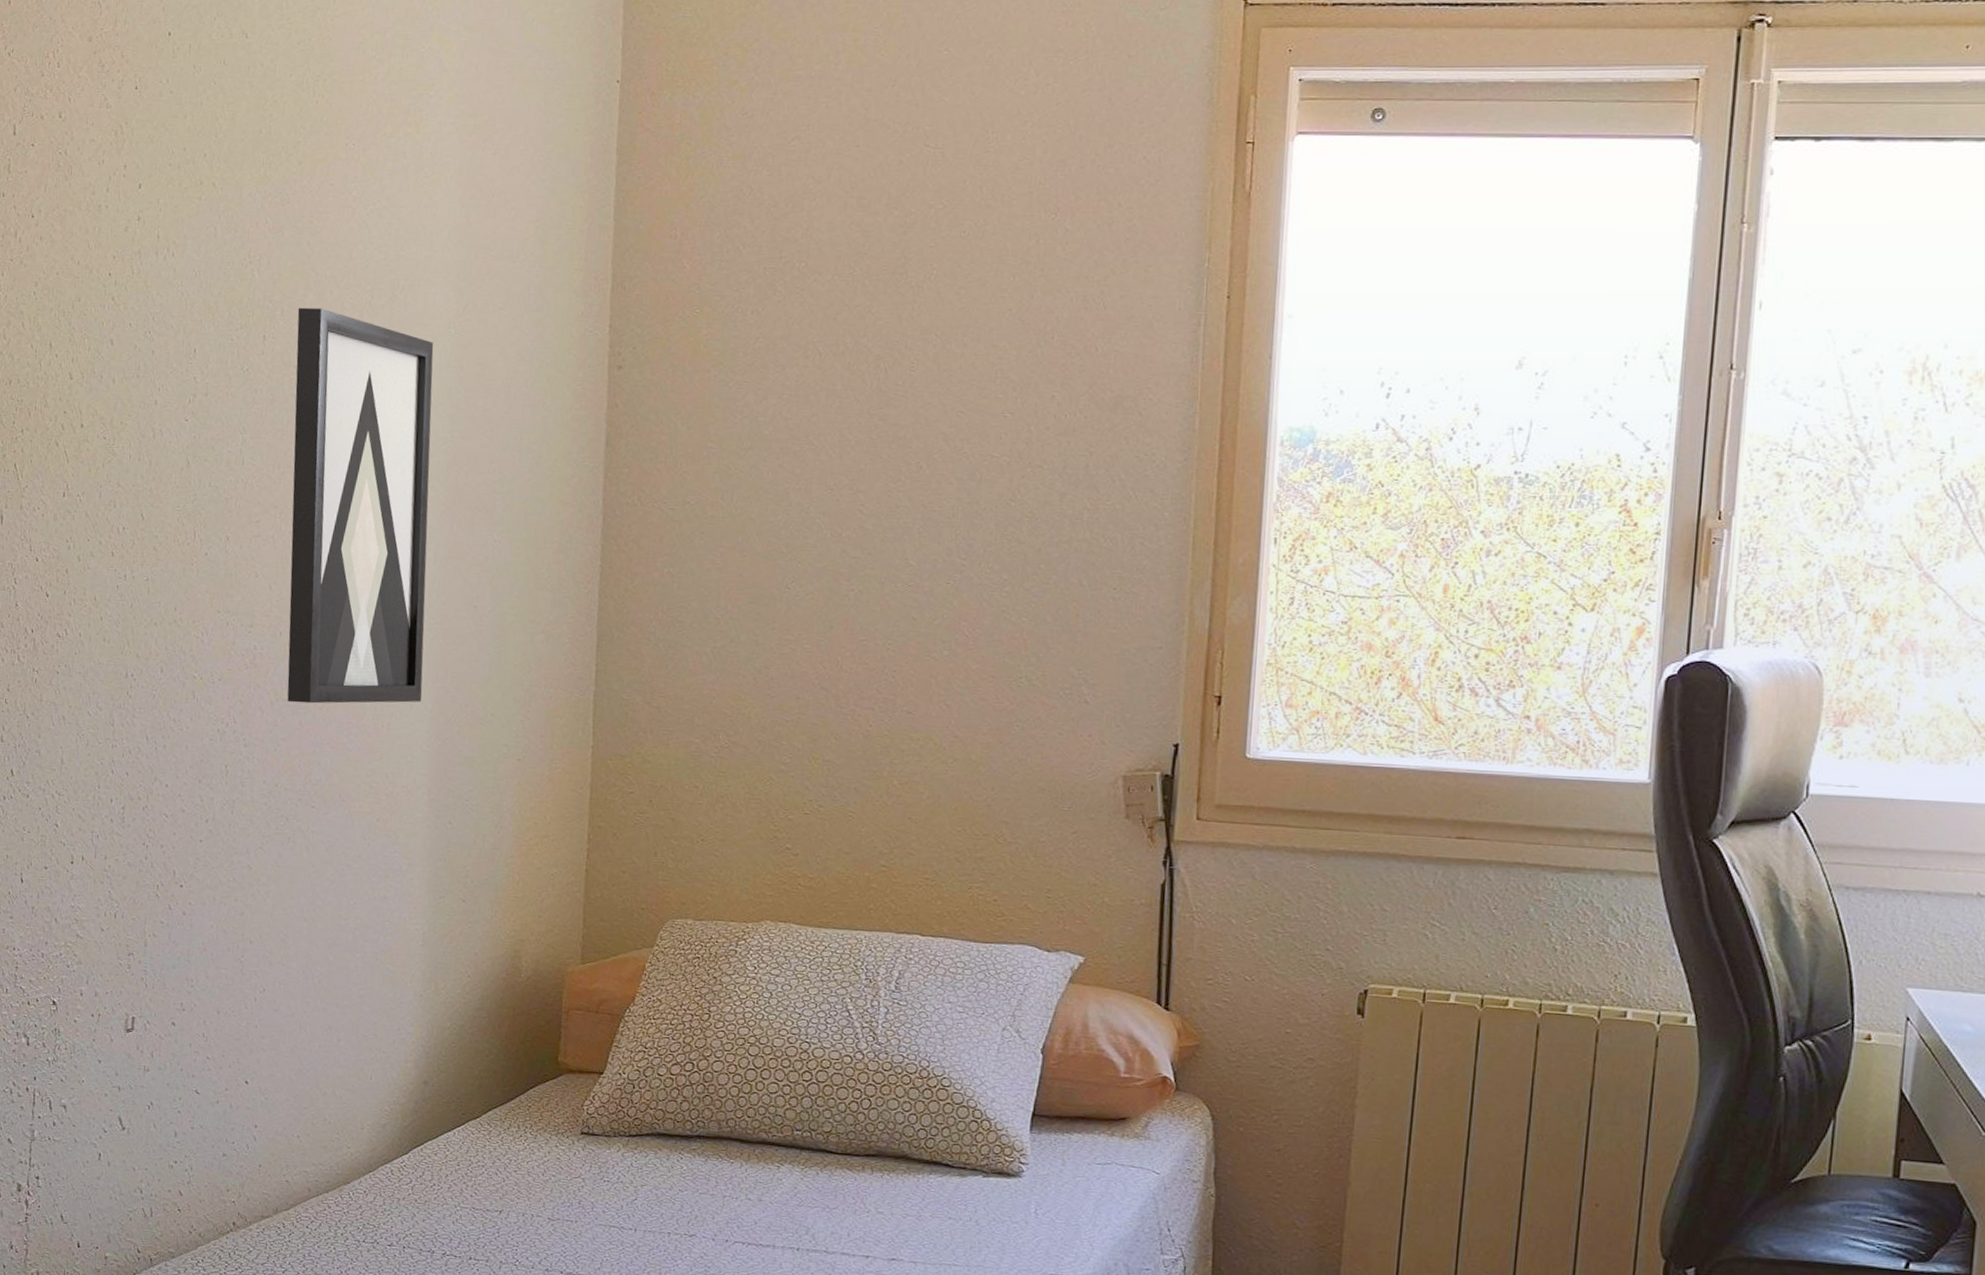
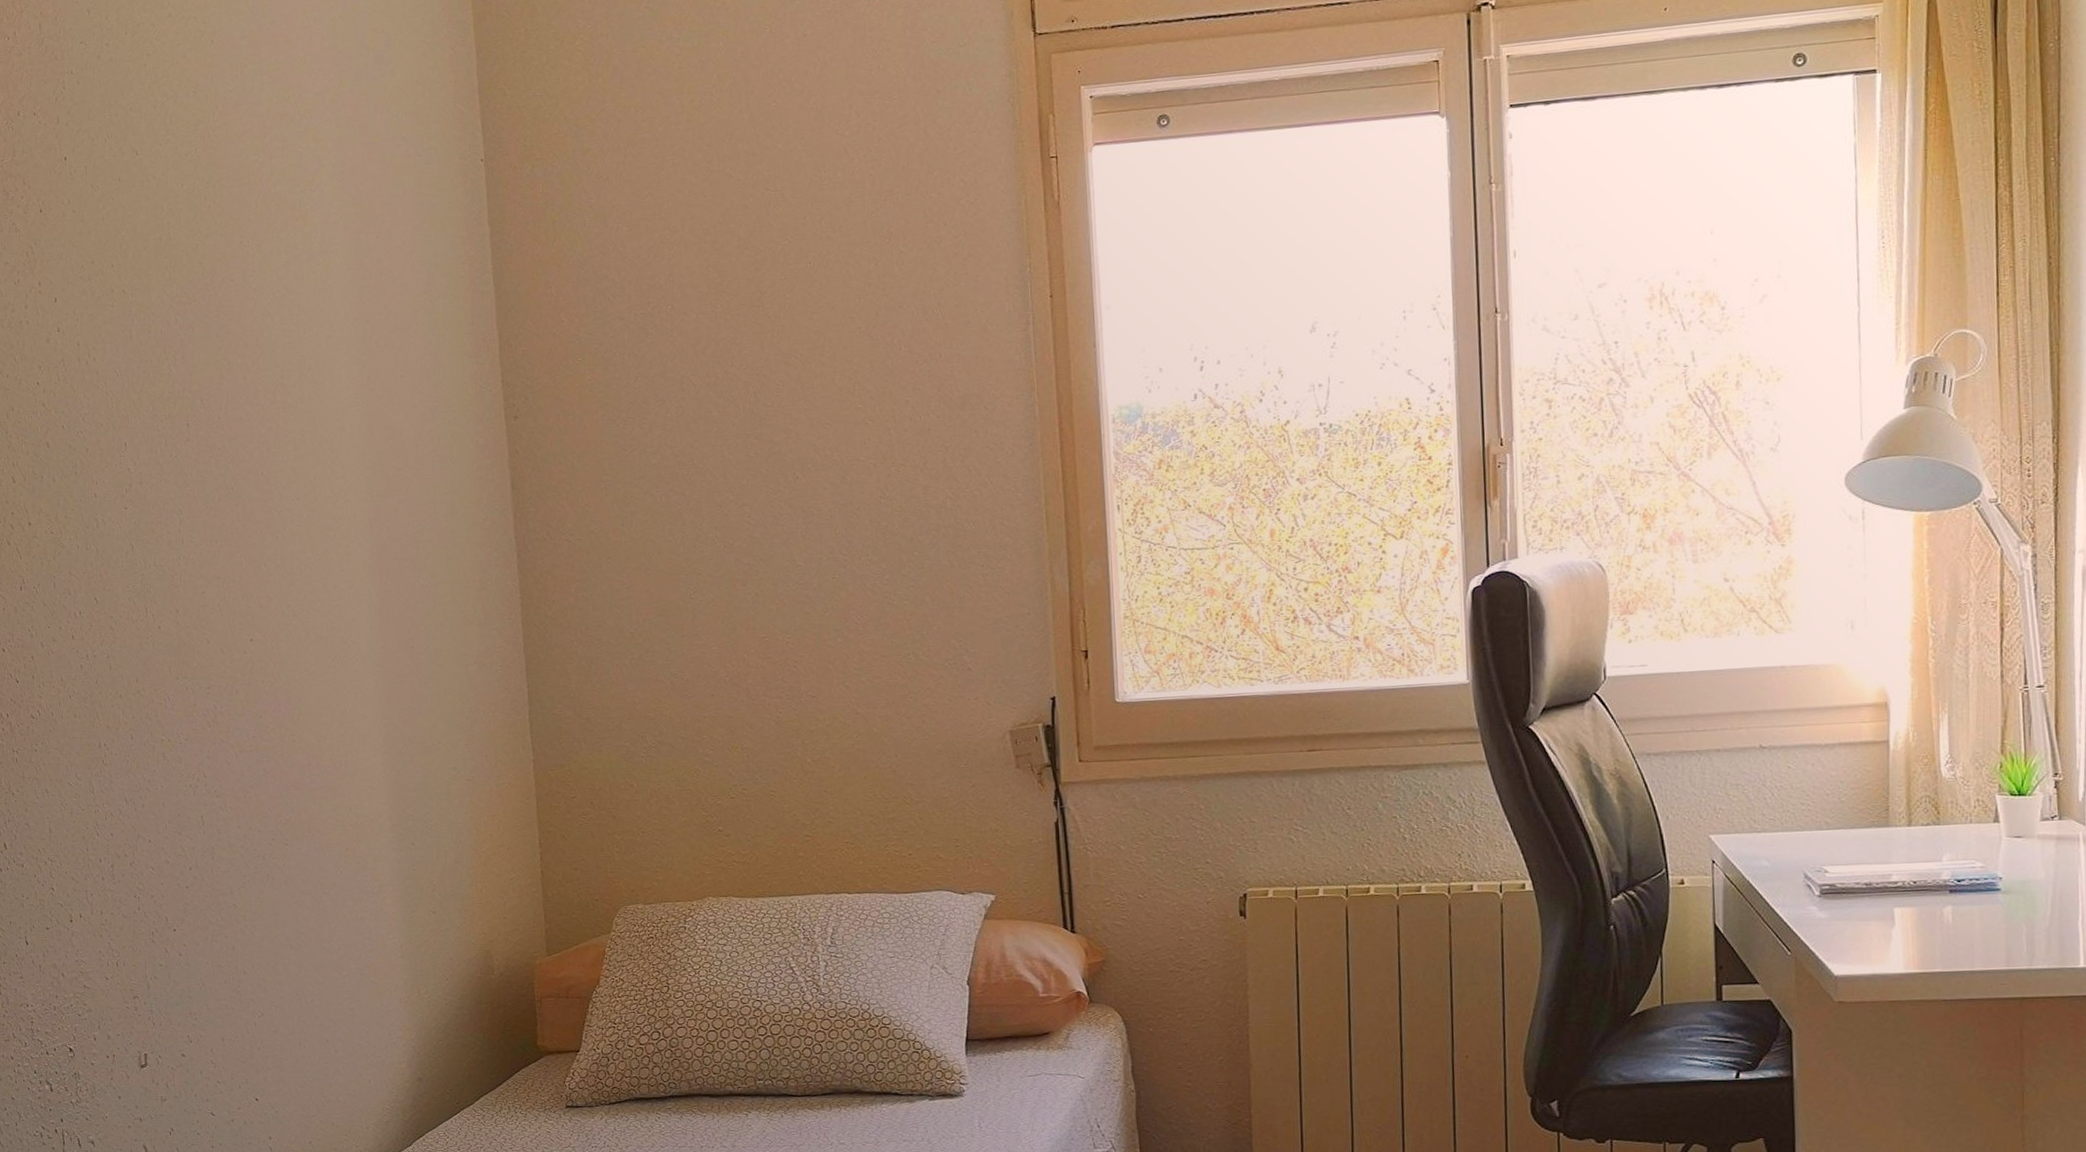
wall art: present [287,307,434,704] -> none [215,393,374,753]

